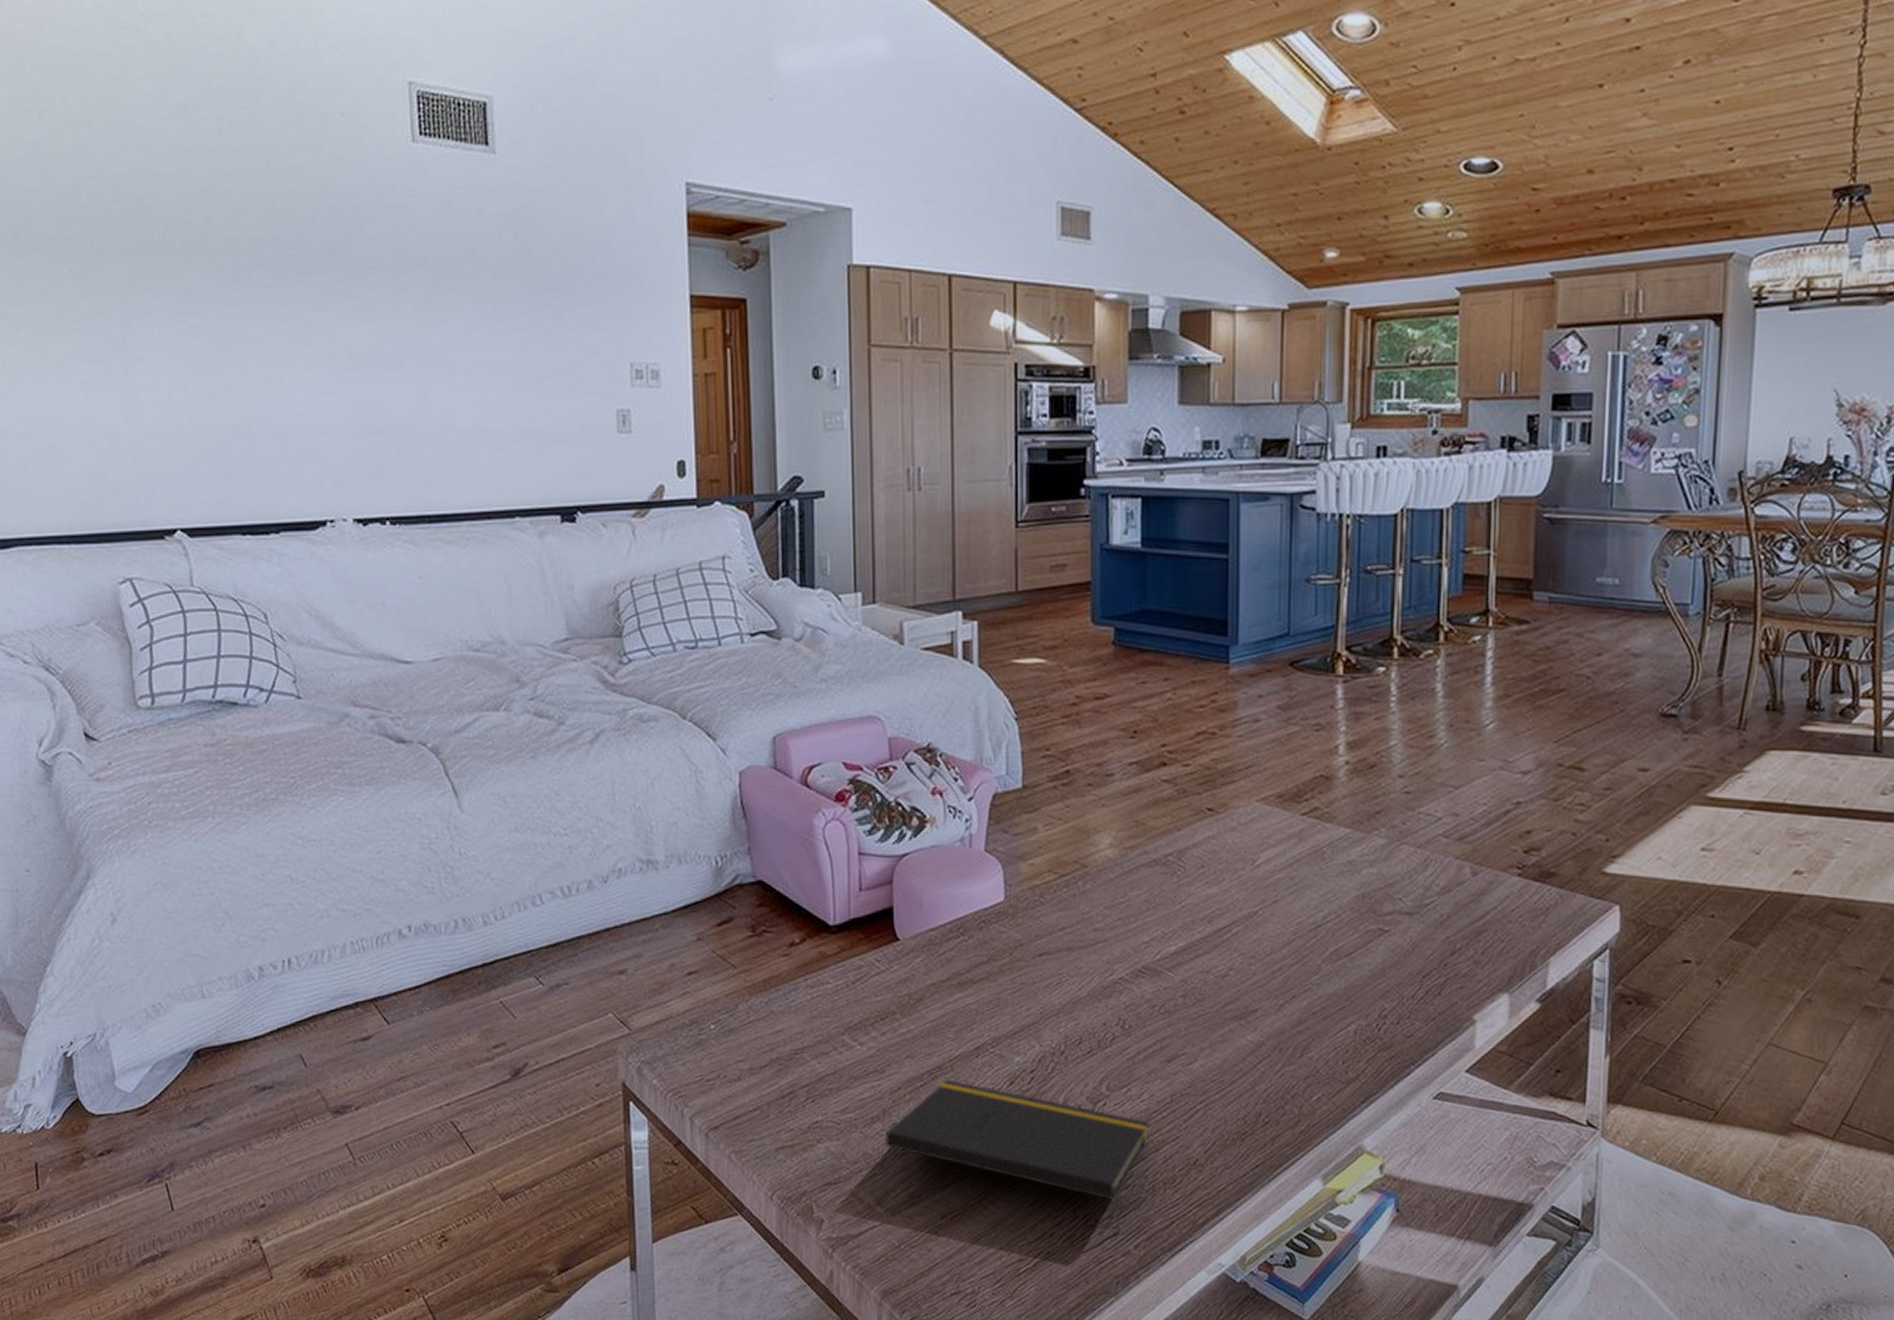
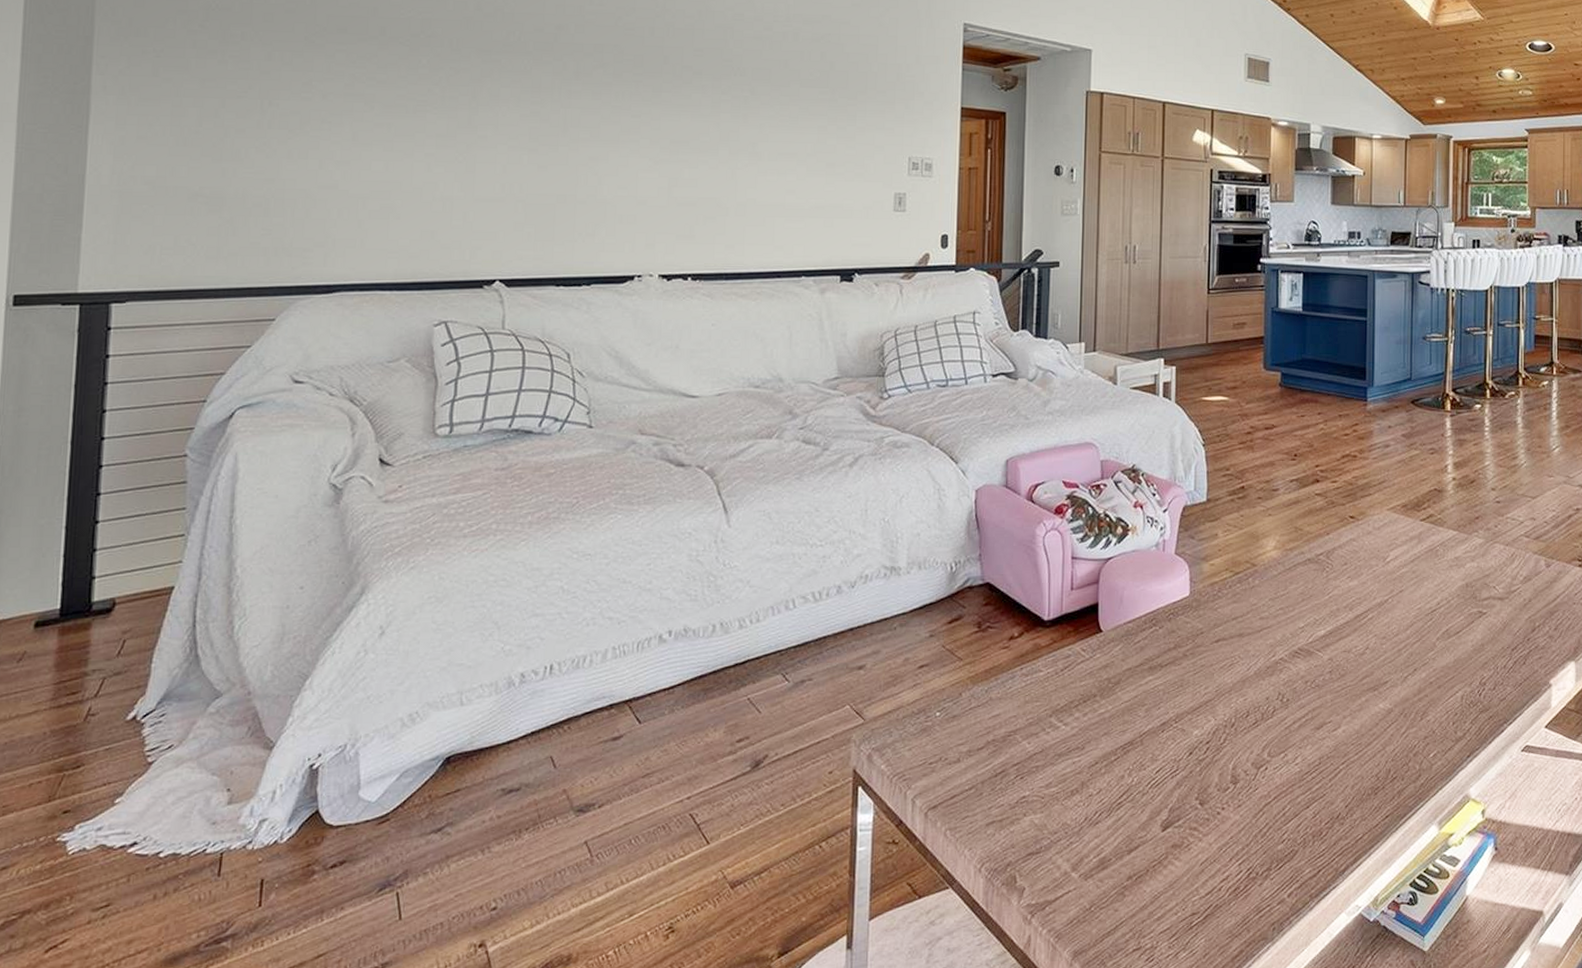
notepad: present [884,1079,1150,1232] -> none [1081,753,1302,883]

